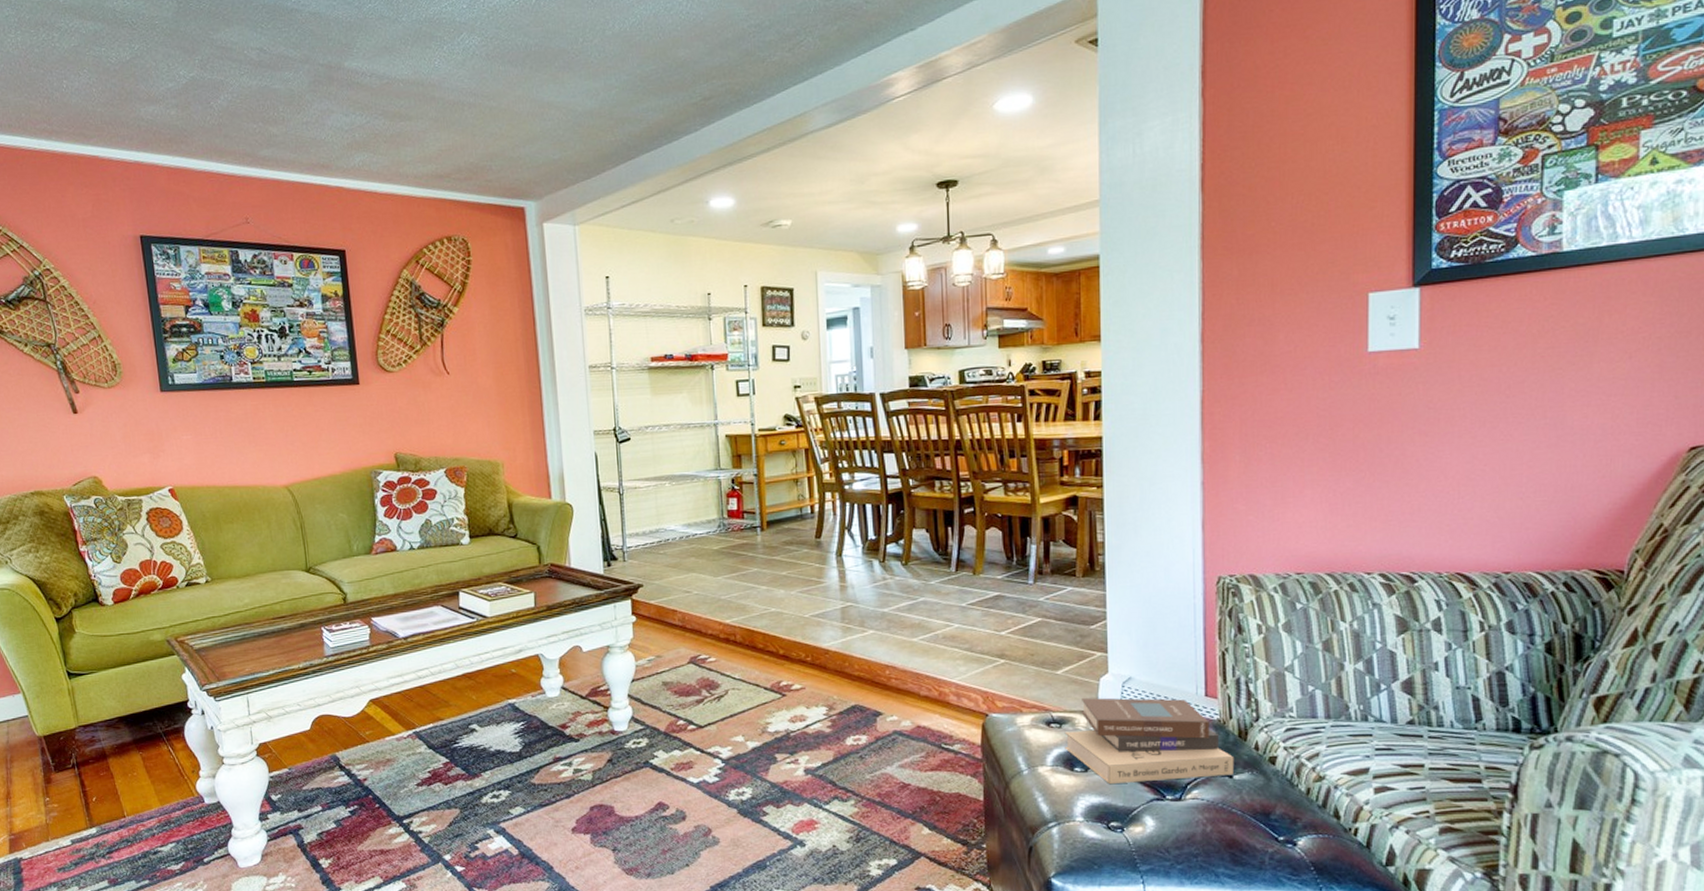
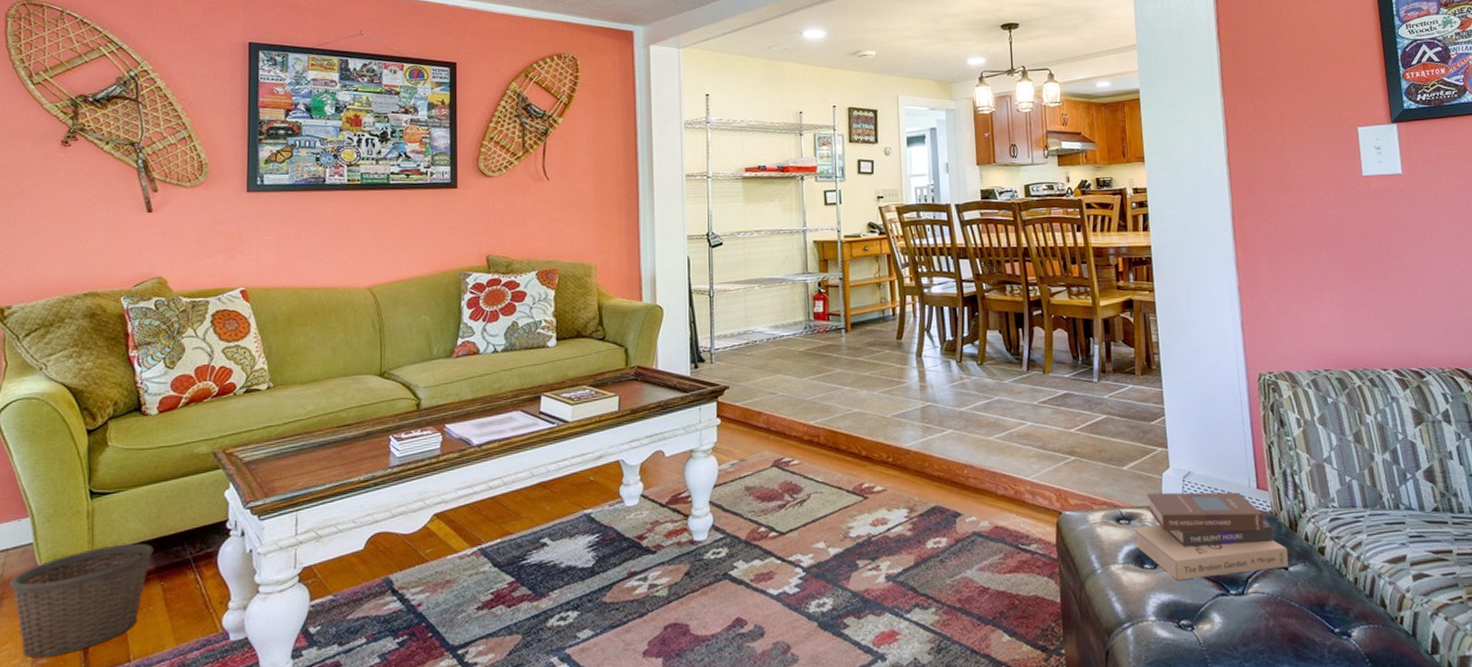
basket: none [15,718,129,811] -> present [10,543,154,658]

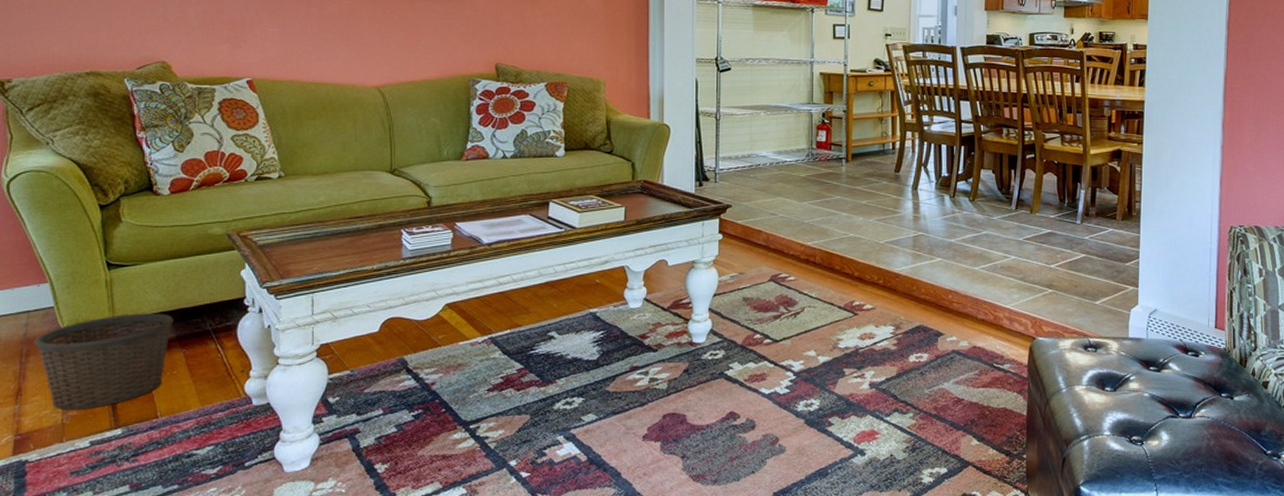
books: present [1133,492,1289,580] -> none [1098,326,1236,402]

